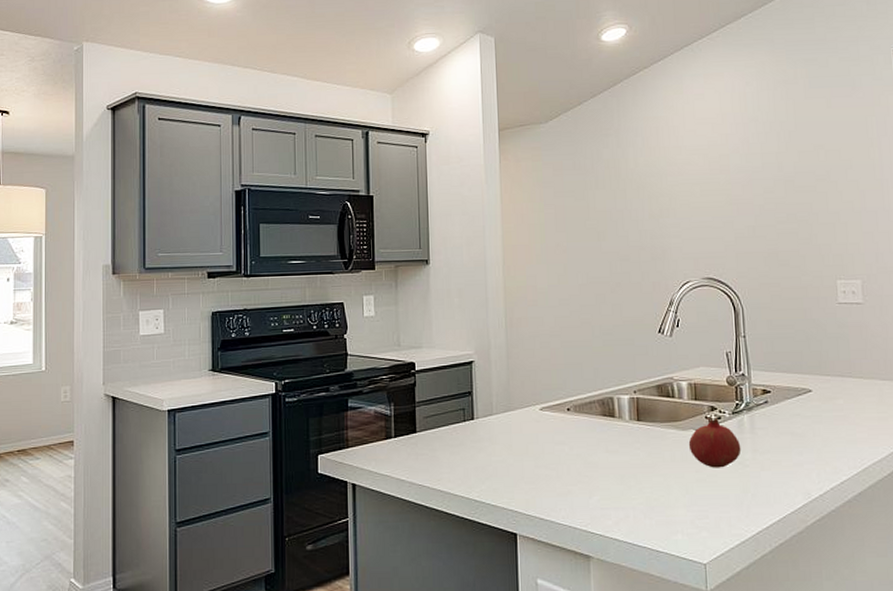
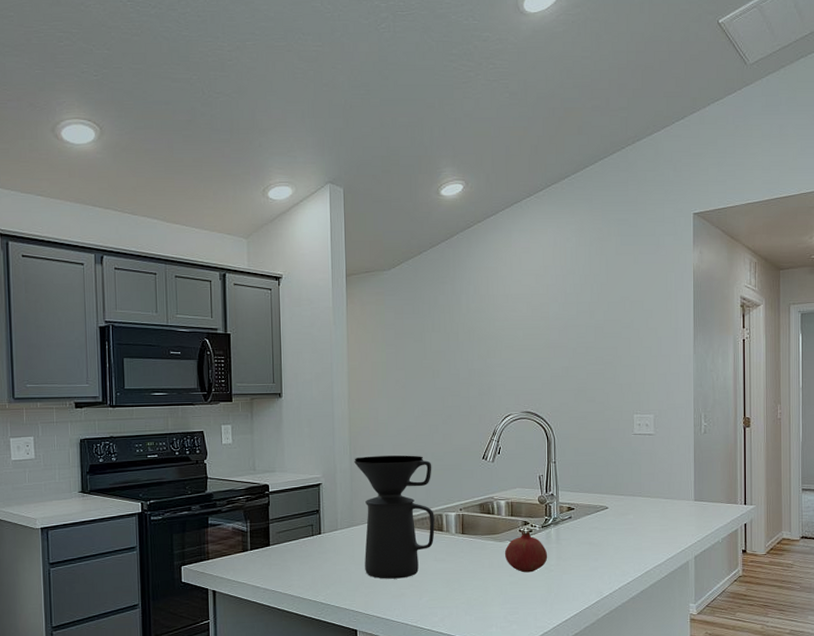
coffee maker: none [510,328,605,473] -> present [354,455,435,579]

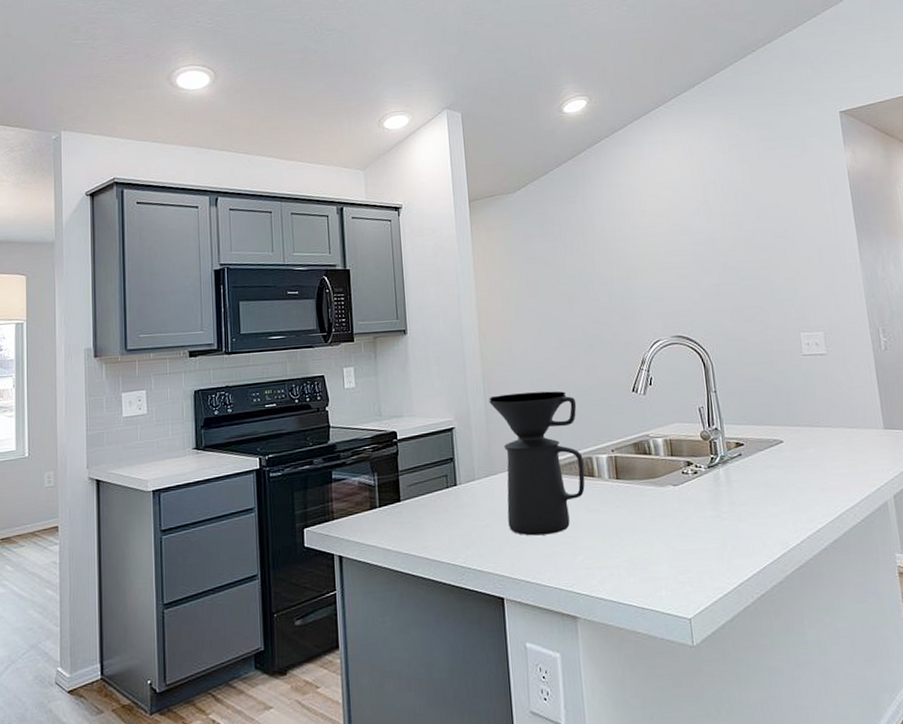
fruit: present [504,530,548,573] -> none [667,471,719,523]

